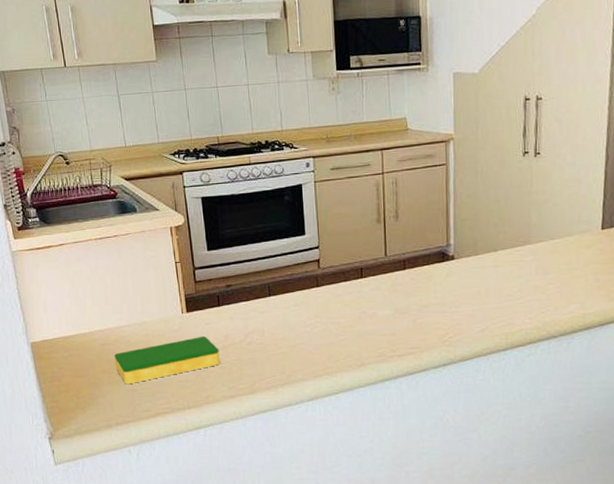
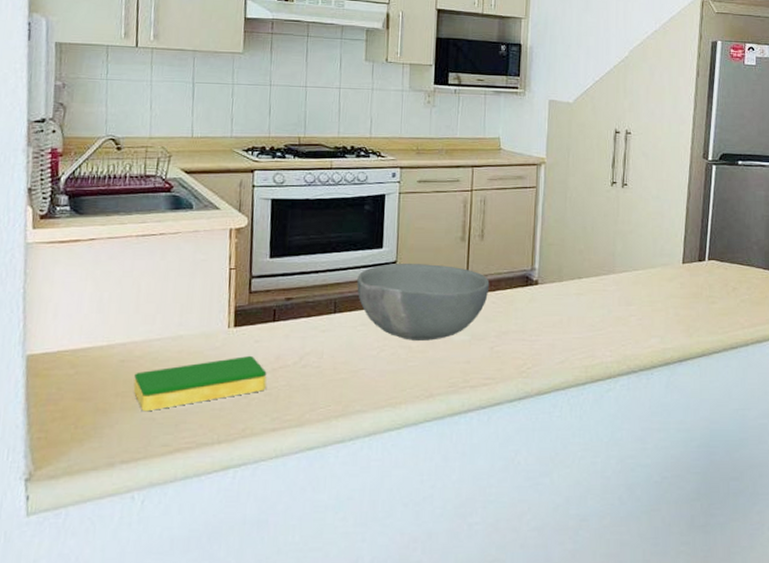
bowl: none [286,246,408,317] -> present [357,264,490,341]

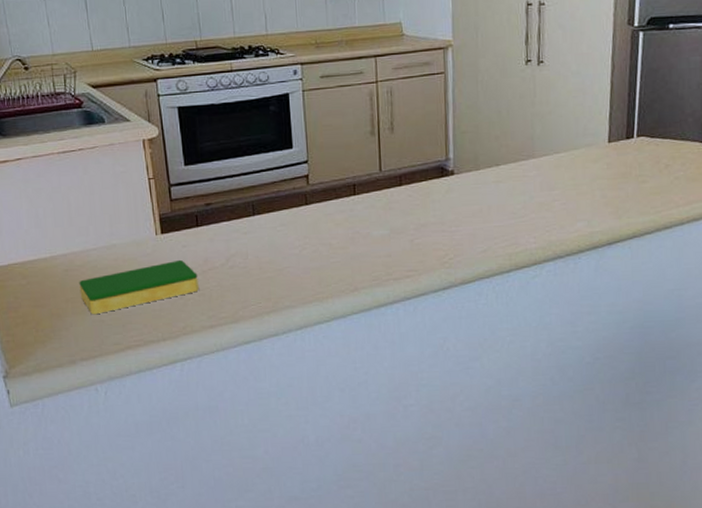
bowl: present [357,264,490,341] -> none [271,161,404,238]

